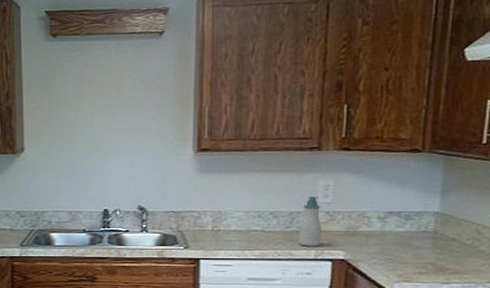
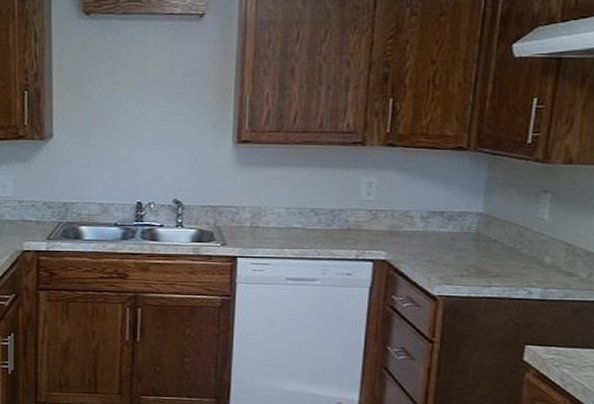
soap bottle: present [298,196,321,247] -> none [339,193,364,246]

